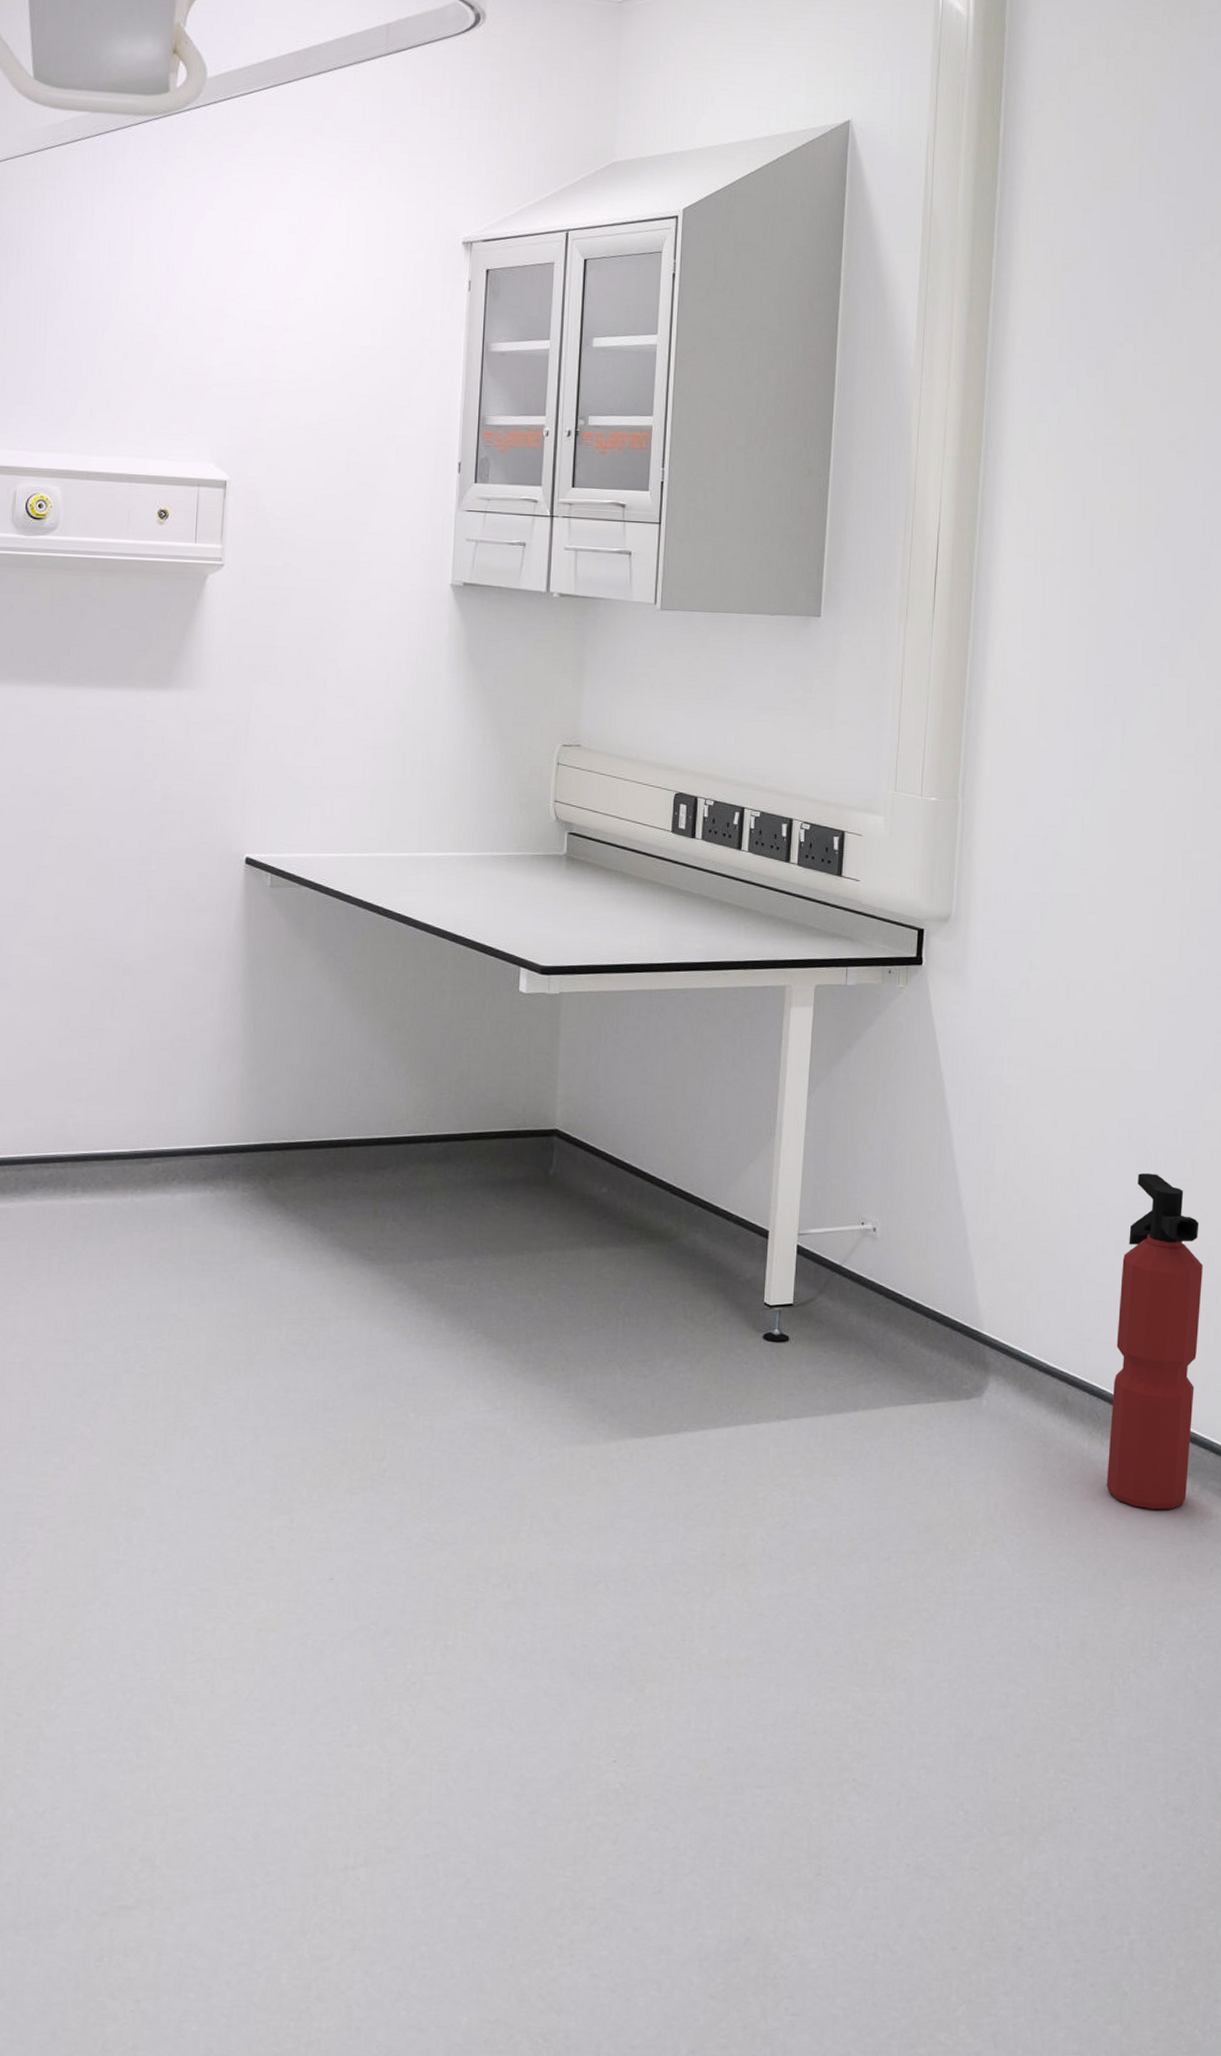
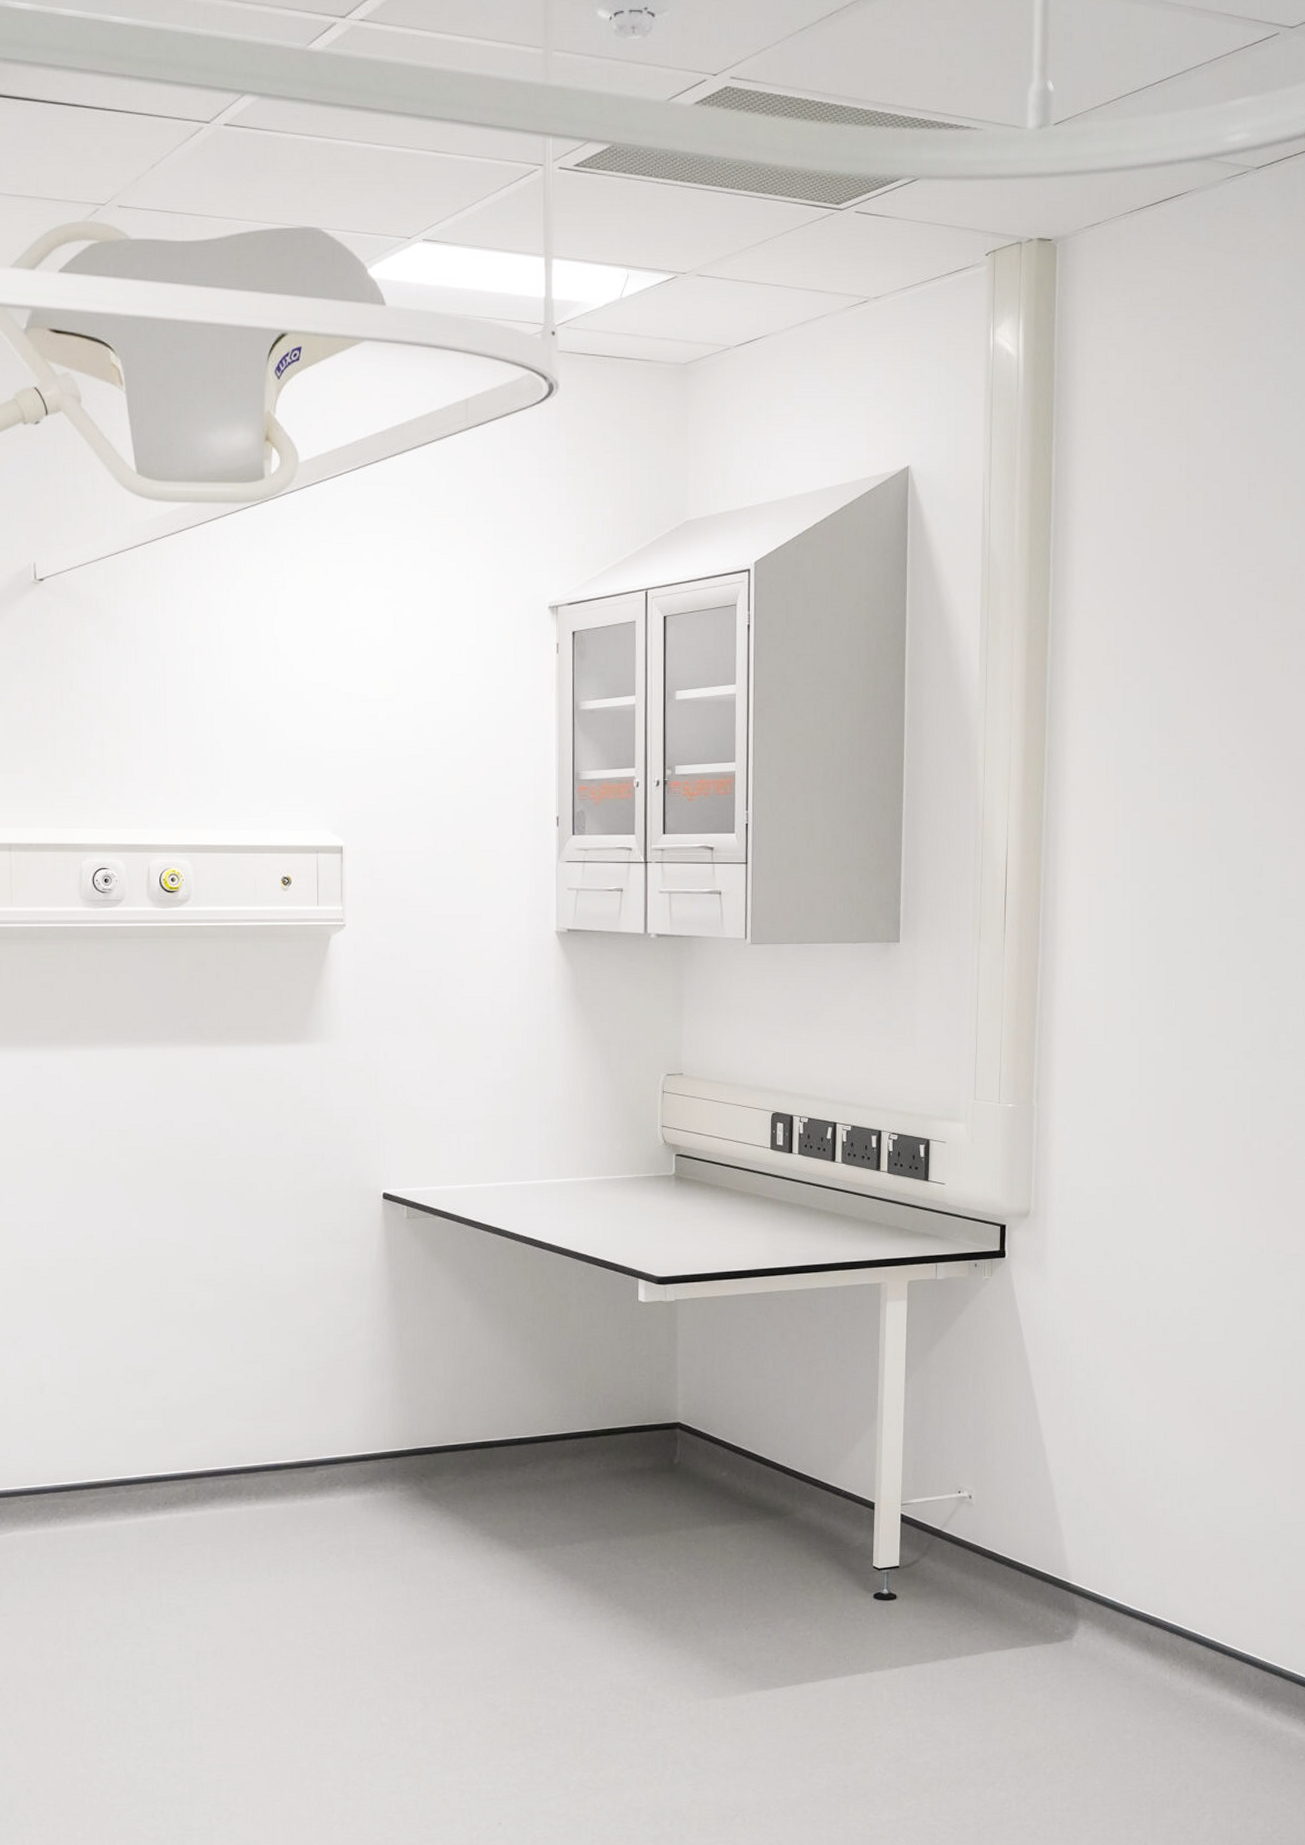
fire extinguisher: present [1106,1173,1203,1510] -> none [1186,1434,1269,1730]

